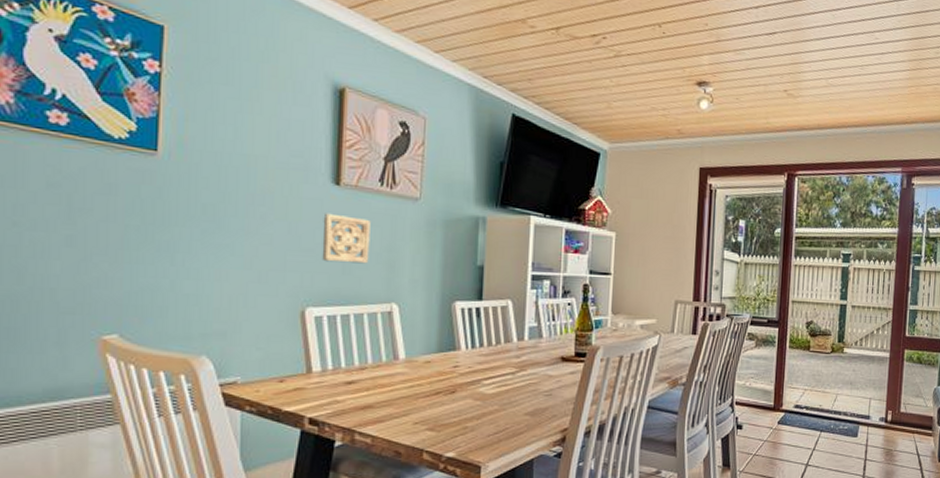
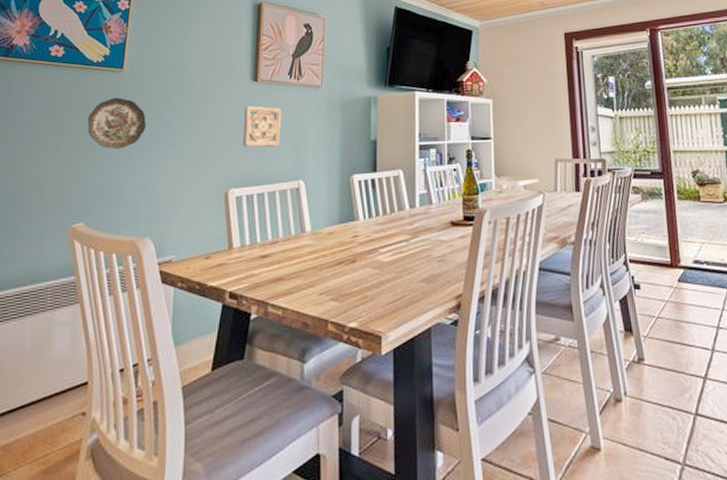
decorative plate: none [111,187,195,251] -> present [87,98,147,149]

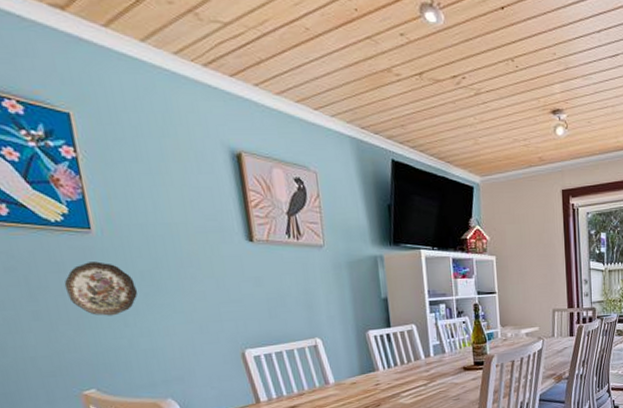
wall ornament: present [242,105,282,148] -> none [244,267,290,309]

